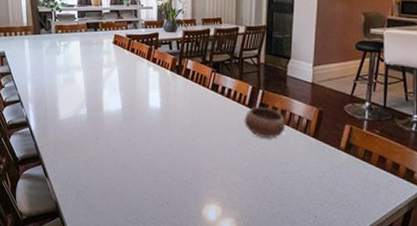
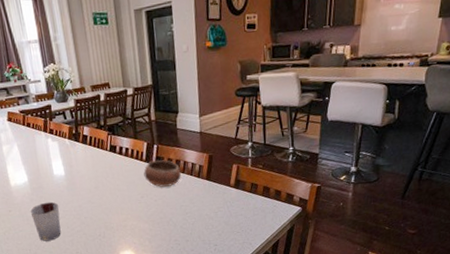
cup: none [117,134,149,178] -> present [30,202,61,242]

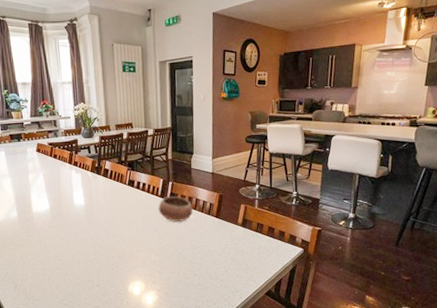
cup: present [30,202,61,242] -> none [48,229,76,268]

